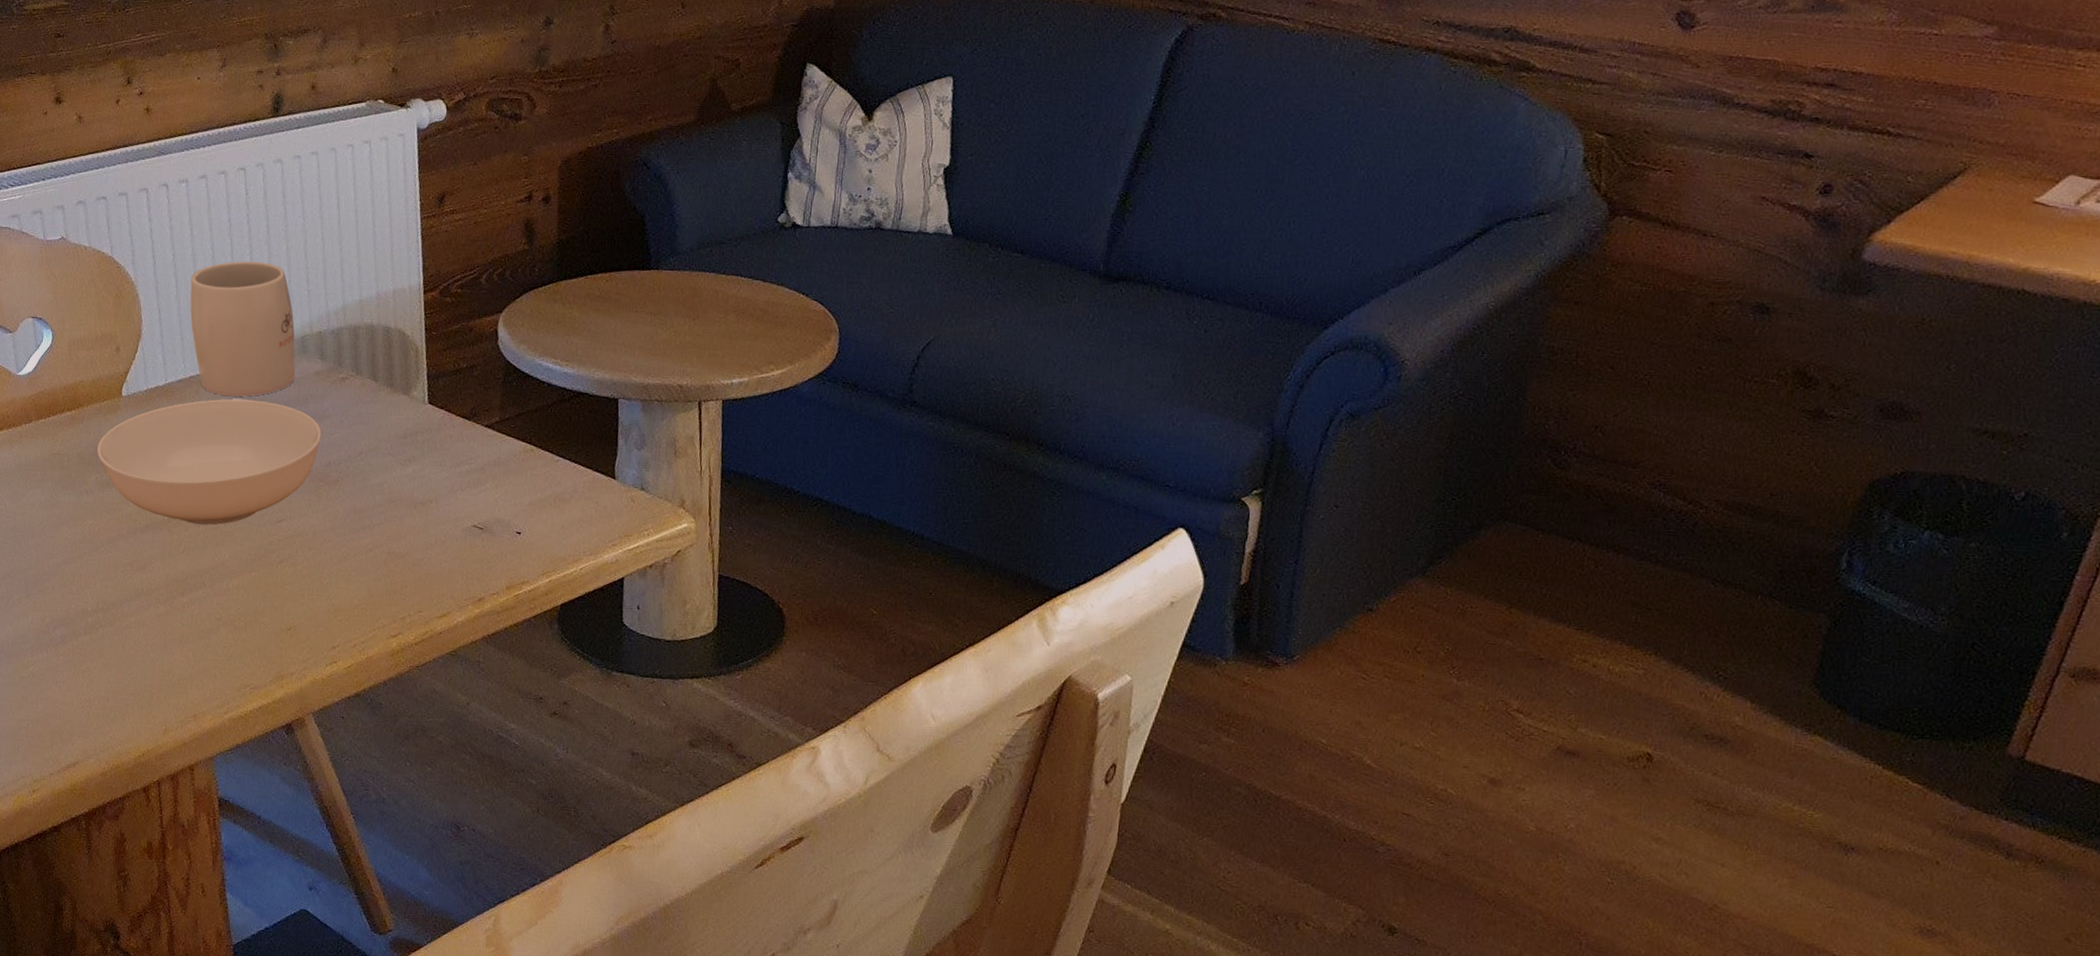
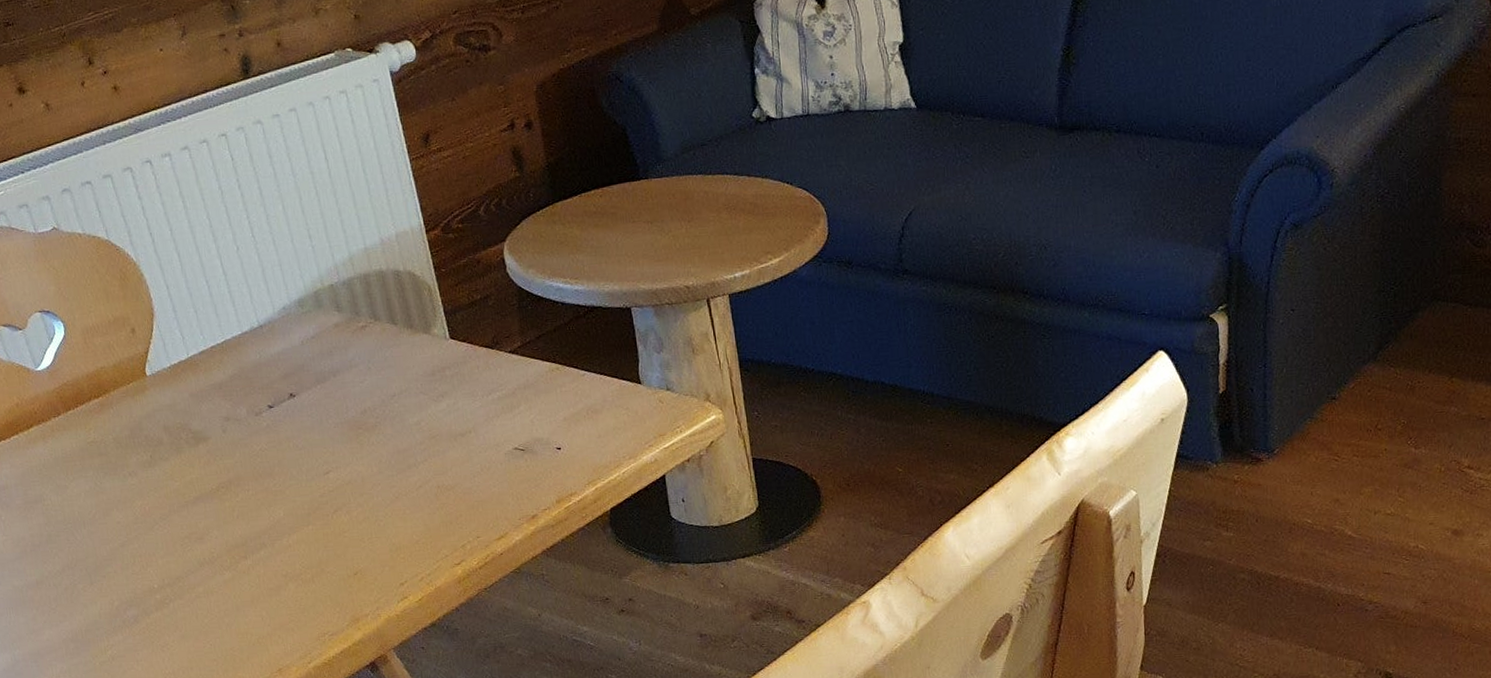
bowl: present [96,399,322,525] -> none [131,360,352,489]
mug: present [190,261,296,397] -> none [192,224,316,361]

